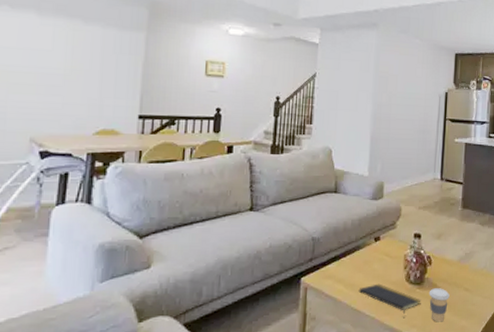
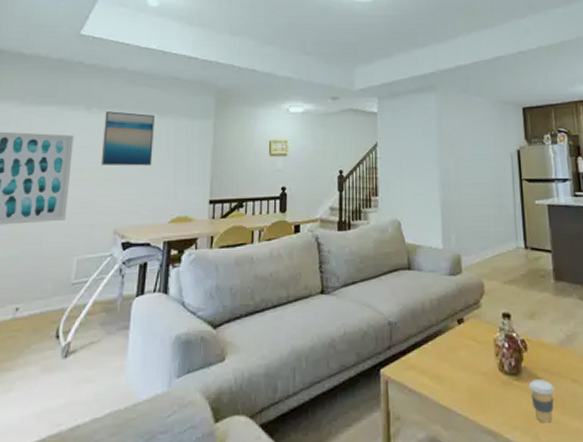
wall art: none [13,10,78,74] -> present [100,111,155,166]
notepad: present [358,283,421,319] -> none [445,374,521,418]

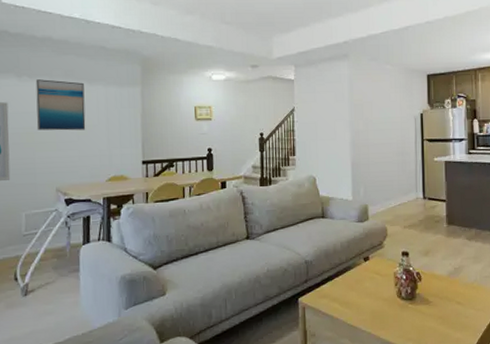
coffee cup: present [528,379,555,423] -> none [421,302,442,336]

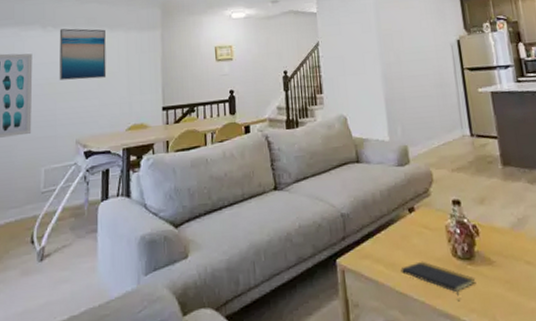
notepad: none [353,300,414,333] -> present [400,261,476,302]

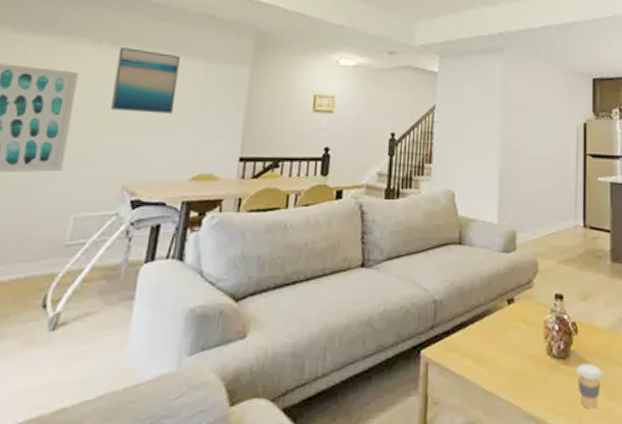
notepad: present [400,261,476,302] -> none [490,357,567,404]
coffee cup: none [482,262,509,305] -> present [576,363,602,409]

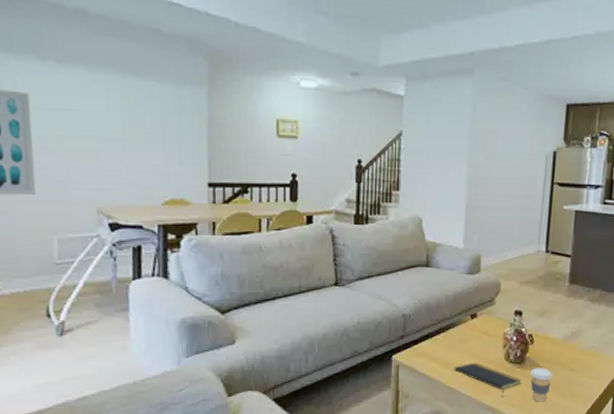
wall art: present [110,47,180,114] -> none [65,66,135,138]
notepad: none [490,357,567,404] -> present [453,362,522,398]

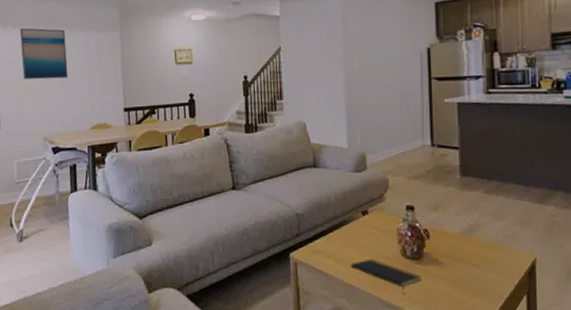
wall art: none [65,66,135,138] -> present [19,28,69,80]
coffee cup: present [530,368,553,402] -> none [429,263,455,300]

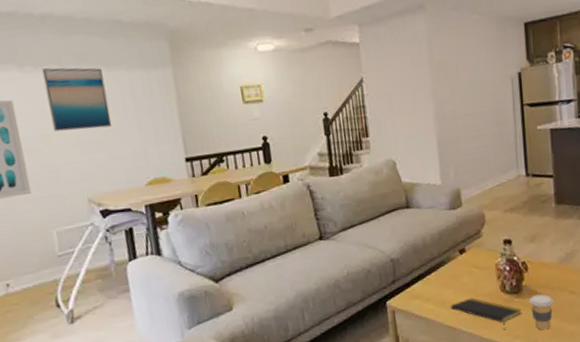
coffee cup: none [429,263,455,300] -> present [529,294,554,331]

